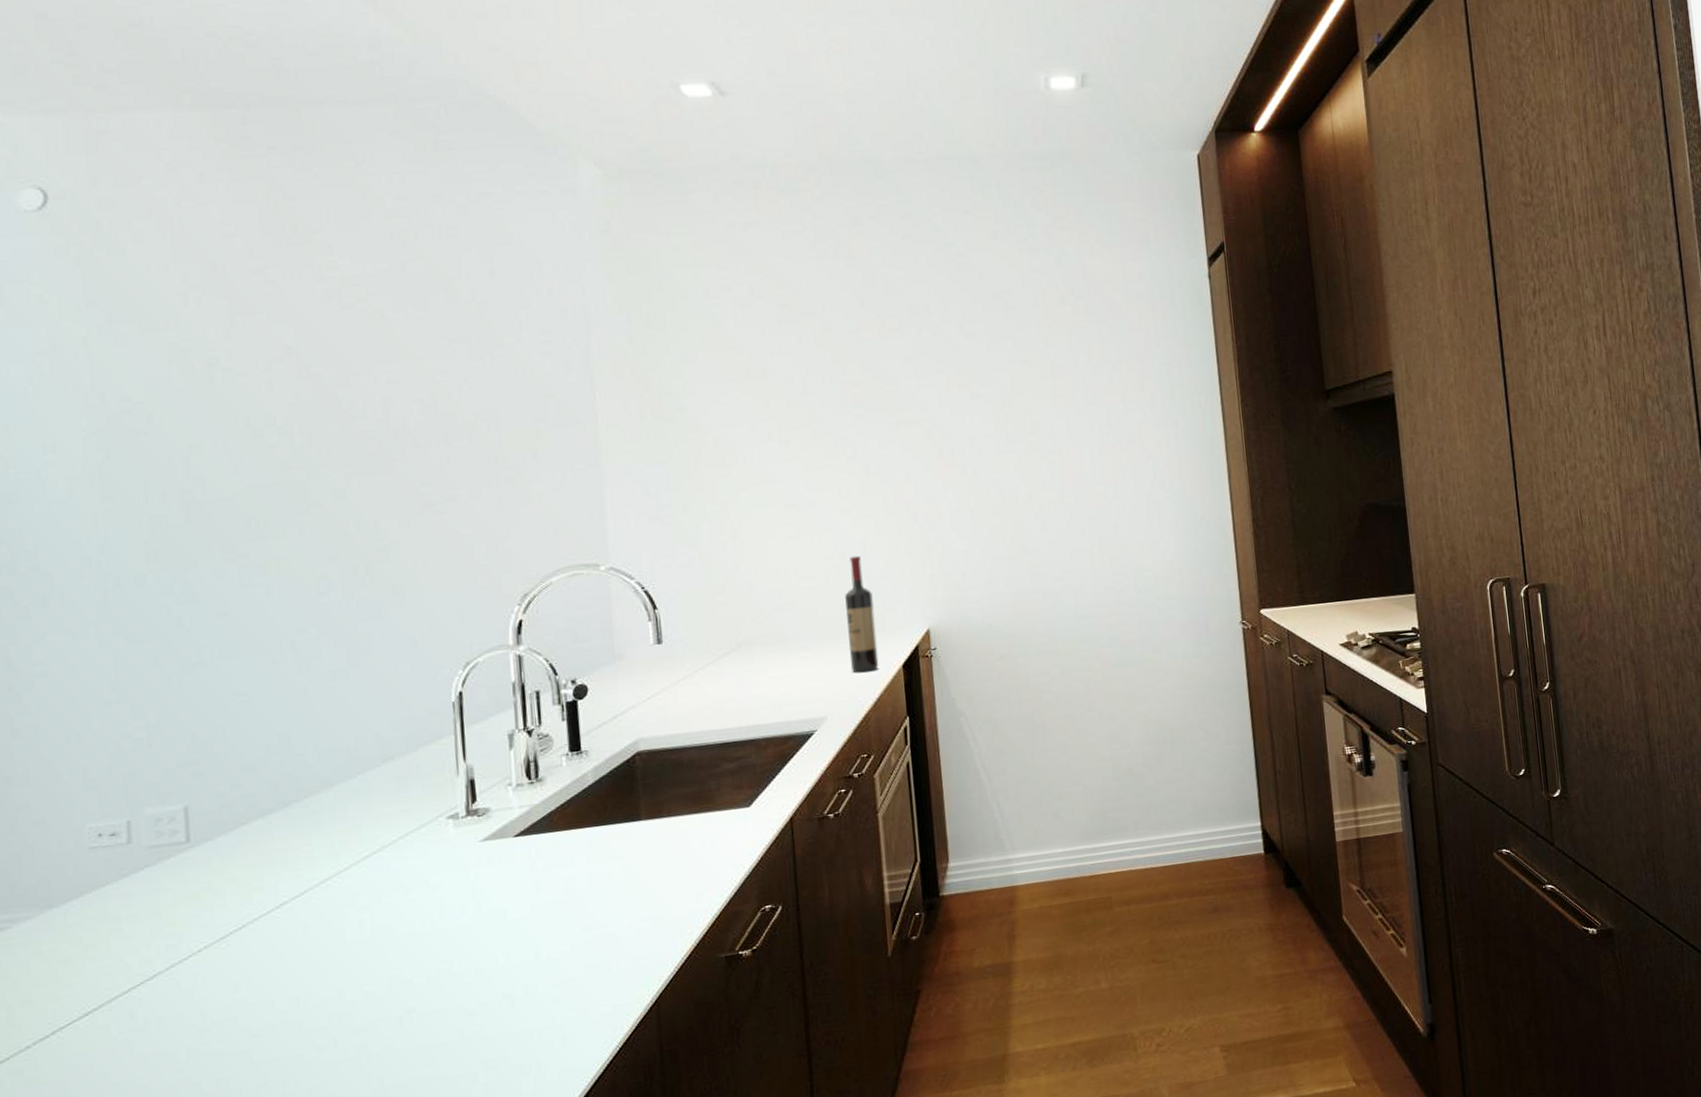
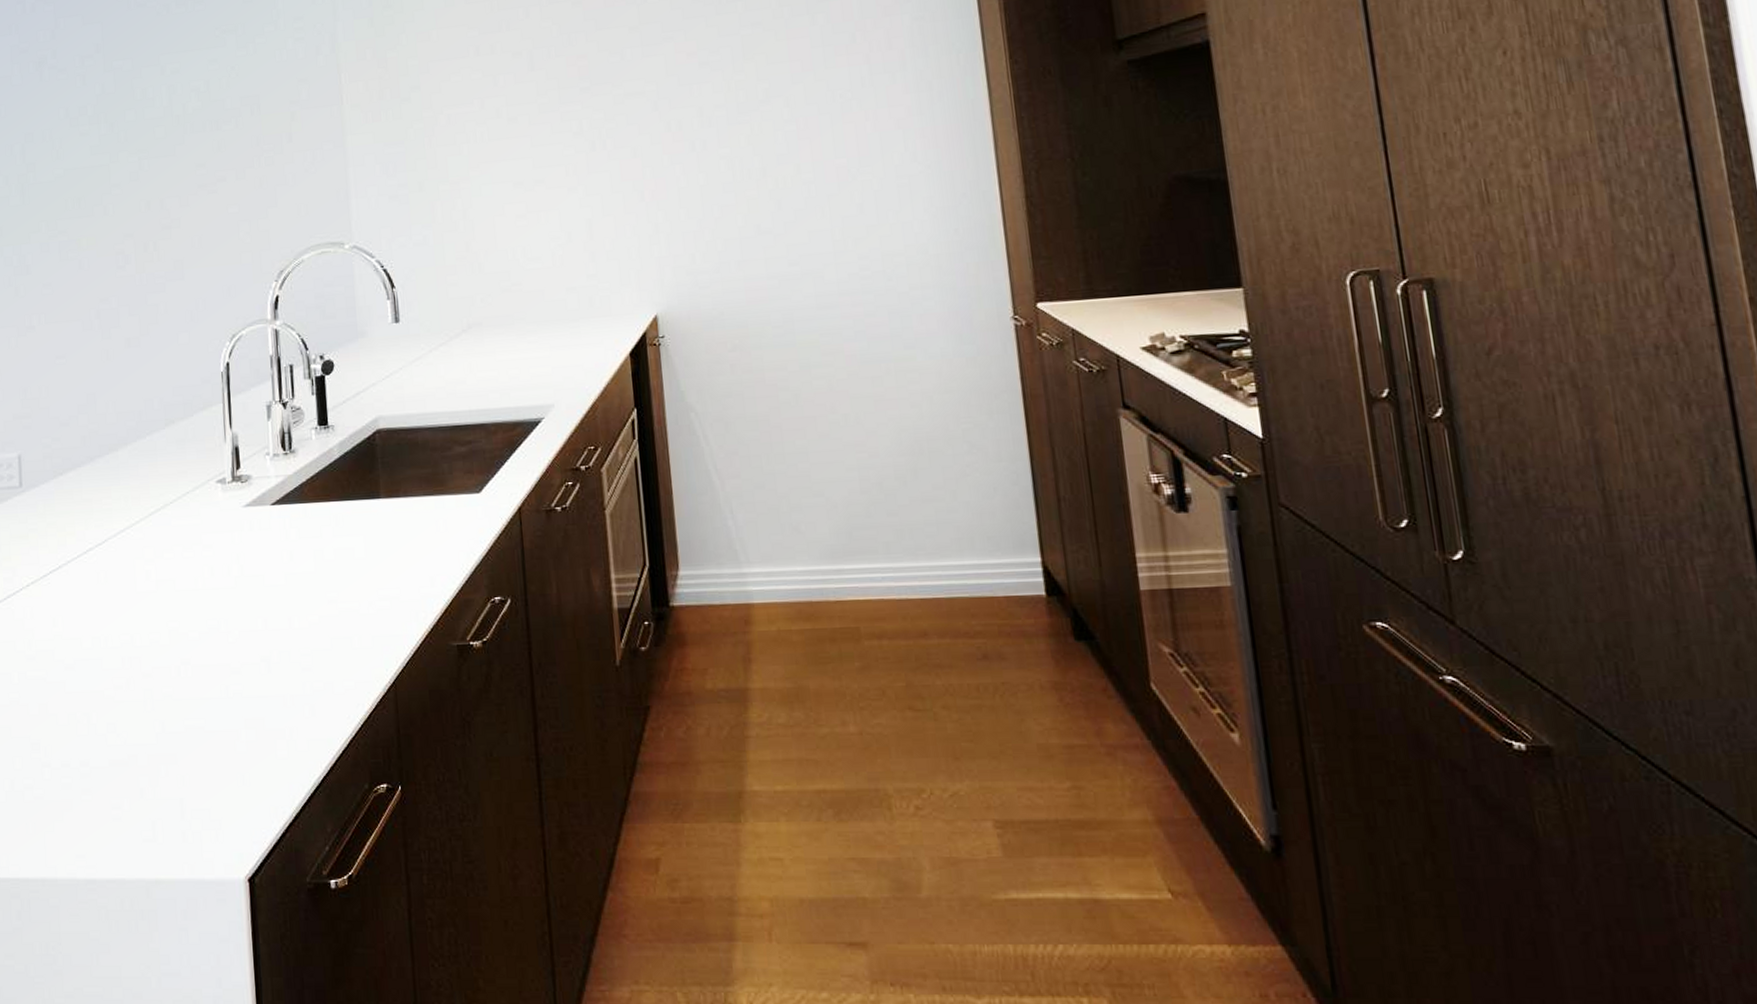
wine bottle: present [845,555,879,673] -> none [571,235,606,360]

